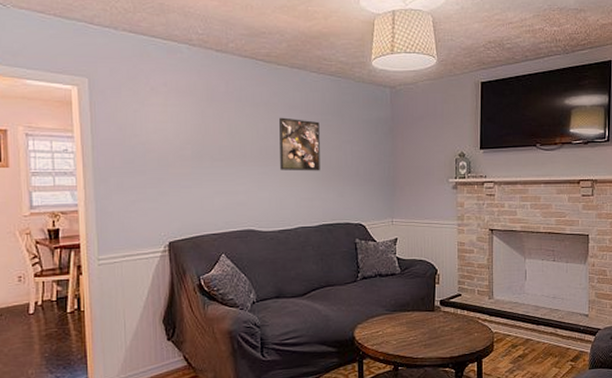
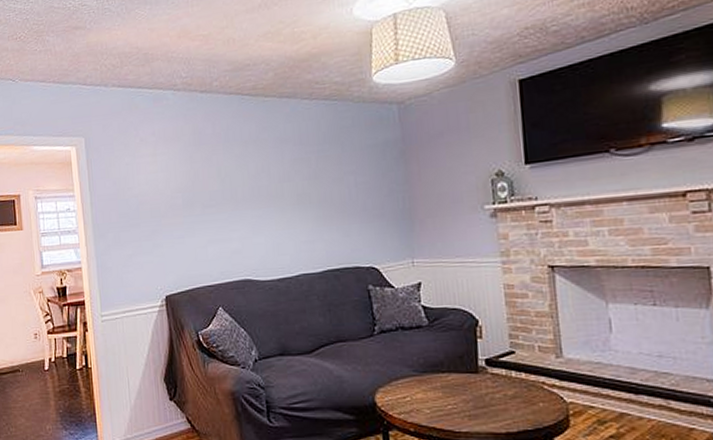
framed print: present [279,117,320,171] -> none [271,153,320,212]

